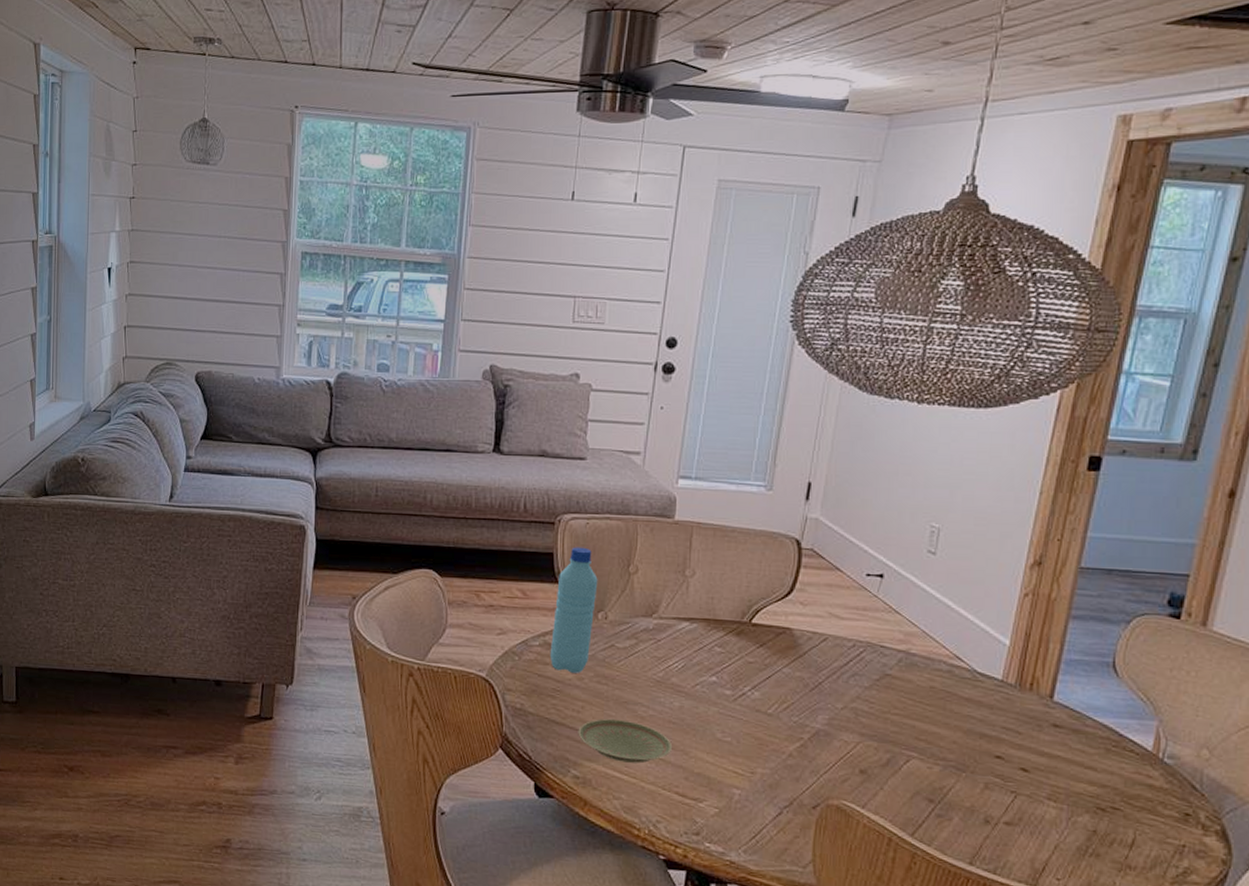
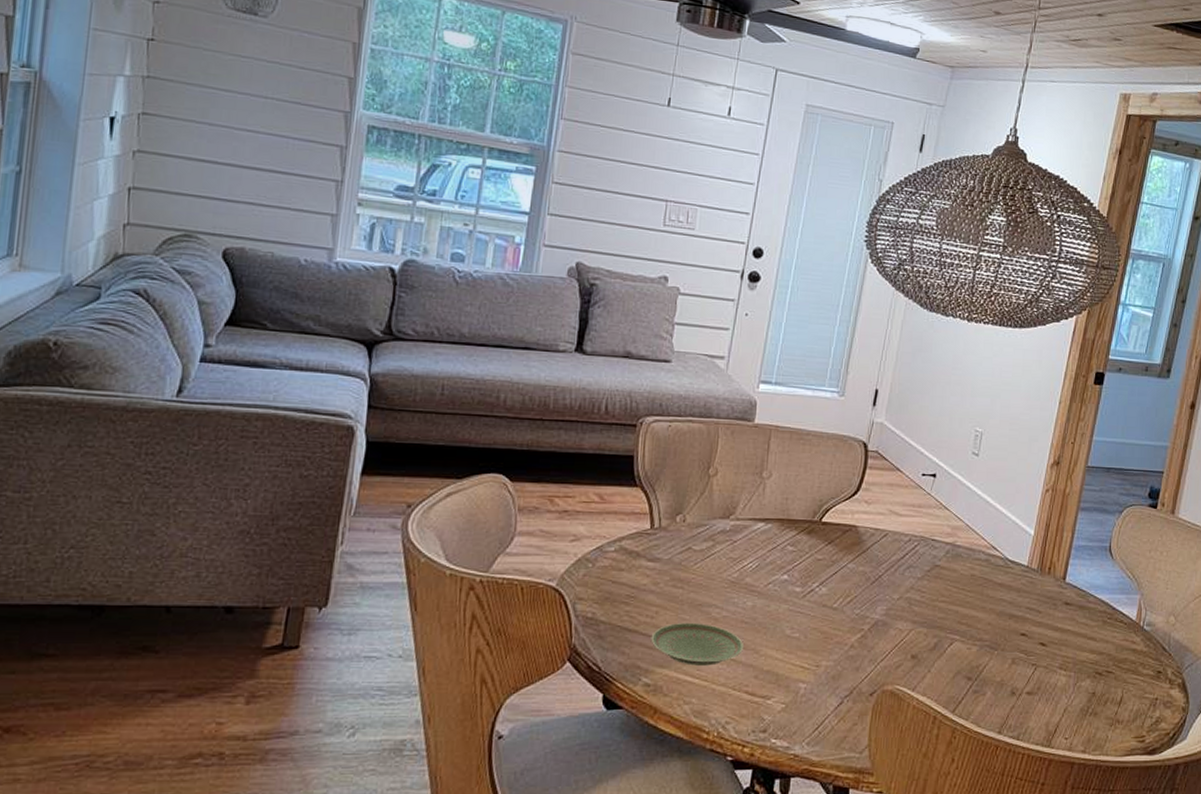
water bottle: present [549,547,598,673] -> none [625,449,678,578]

